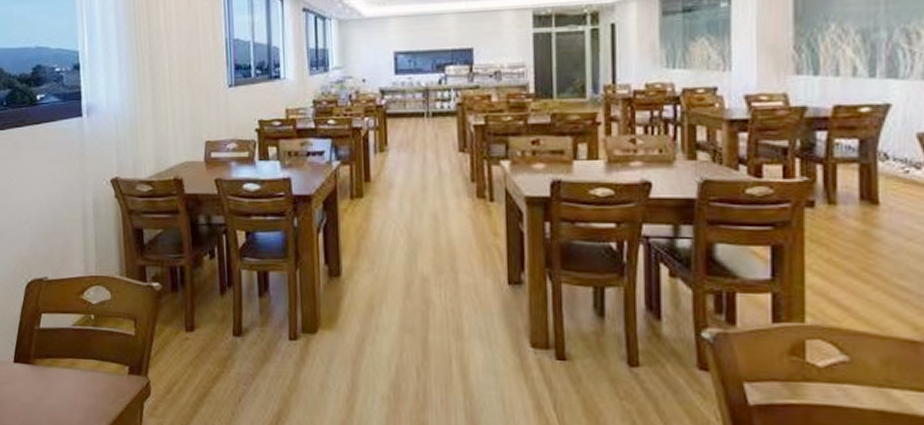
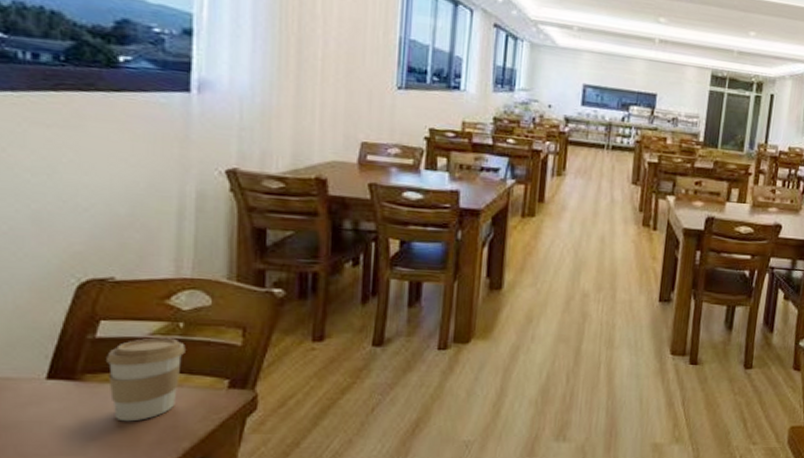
coffee cup: none [48,328,97,401] -> present [107,337,185,422]

